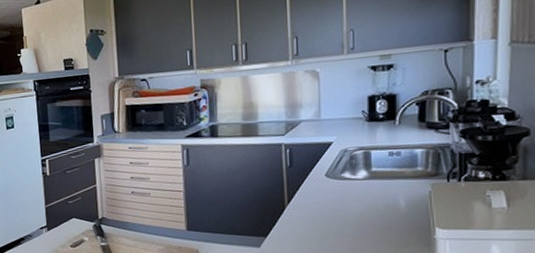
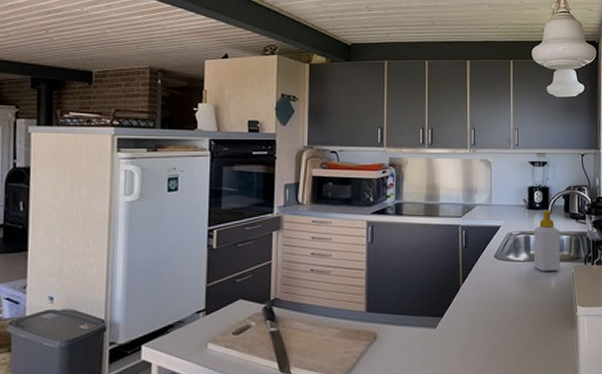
soap bottle: none [375,121,413,190] -> present [533,211,561,271]

